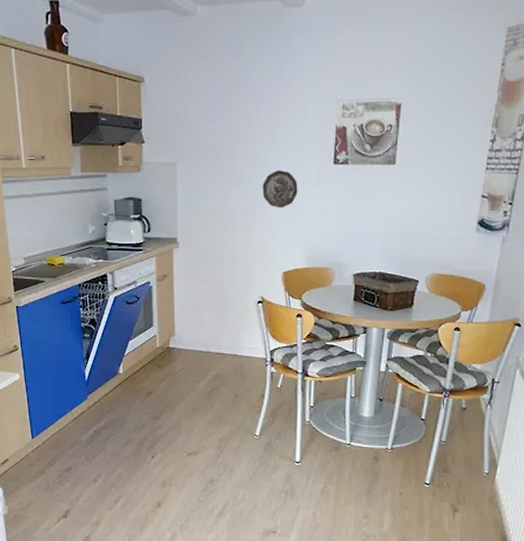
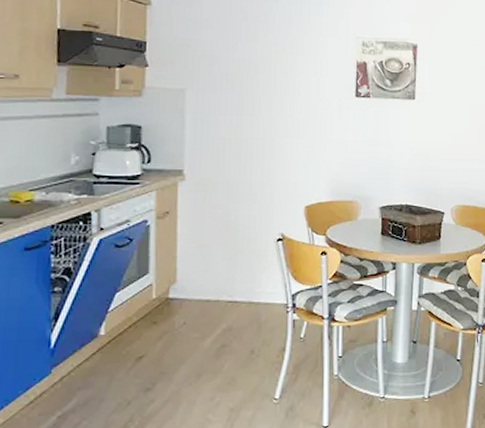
decorative plate: present [262,170,298,208] -> none [282,101,320,139]

